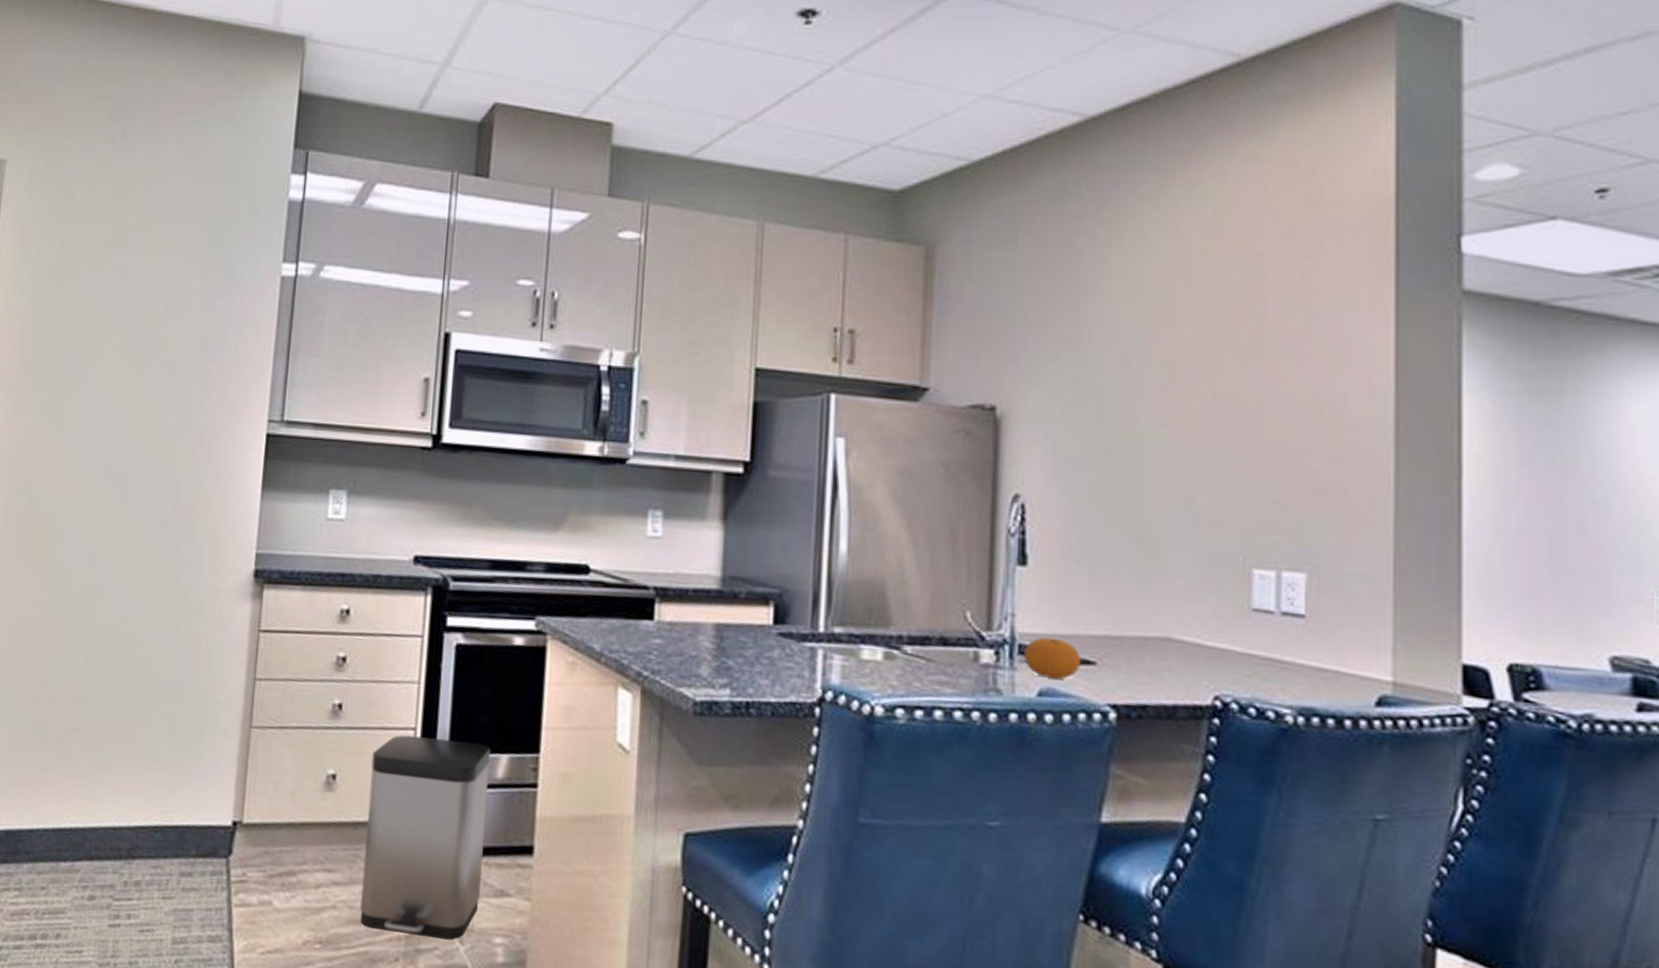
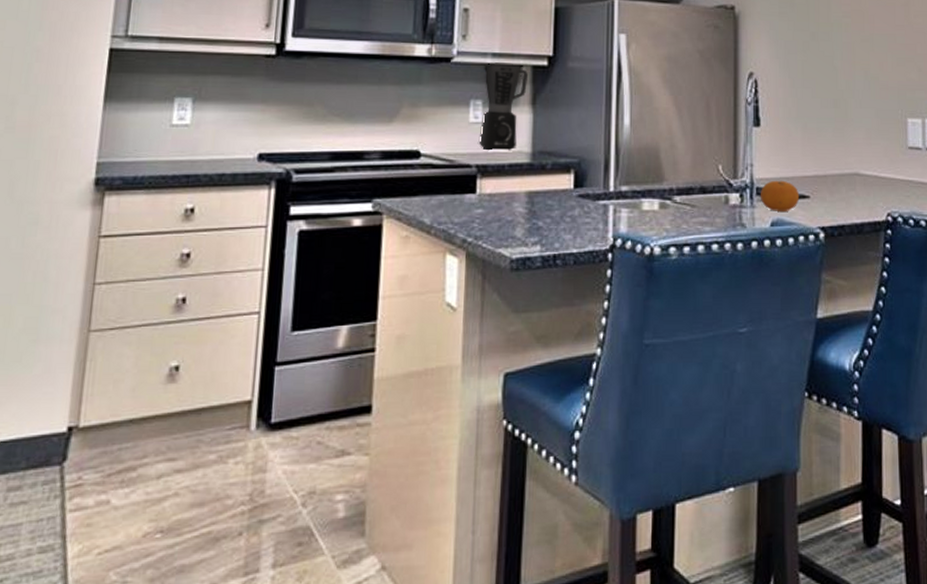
pedal bin: present [360,735,491,940] -> none [203,319,332,508]
blender: none [657,466,718,574] -> present [478,62,528,151]

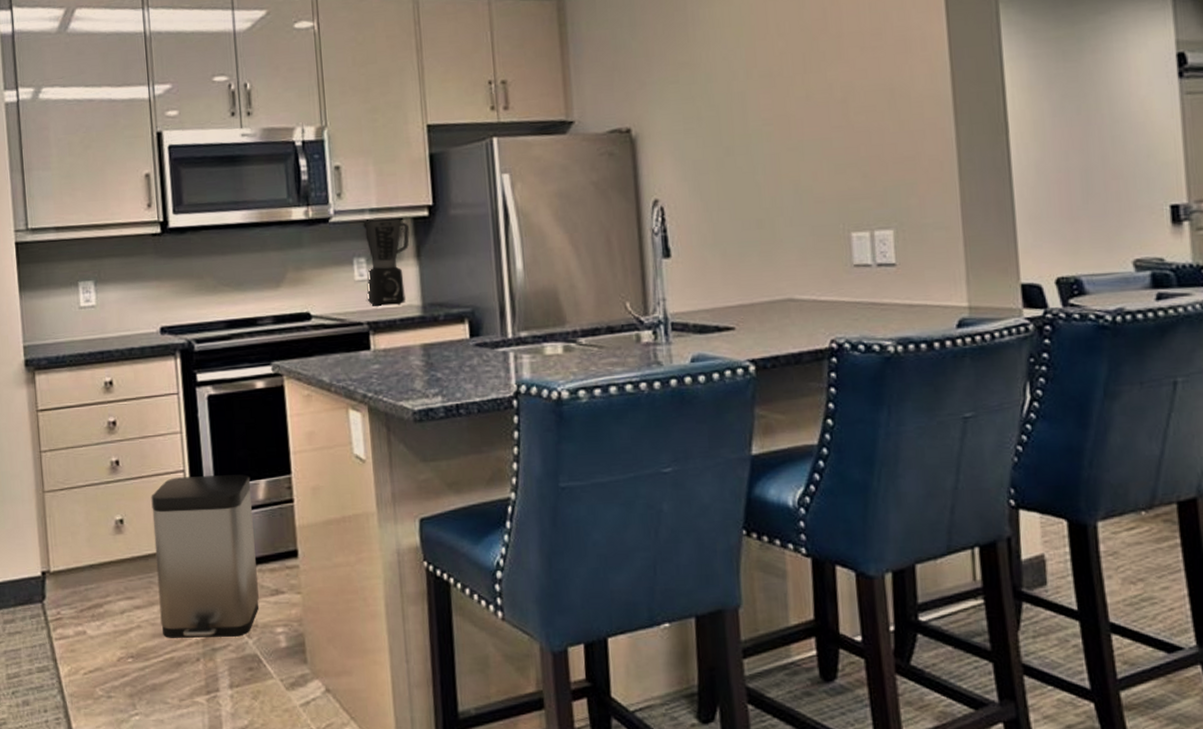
pedal bin: none [203,319,332,508] -> present [151,474,259,638]
fruit: present [760,180,800,211] -> none [676,313,723,347]

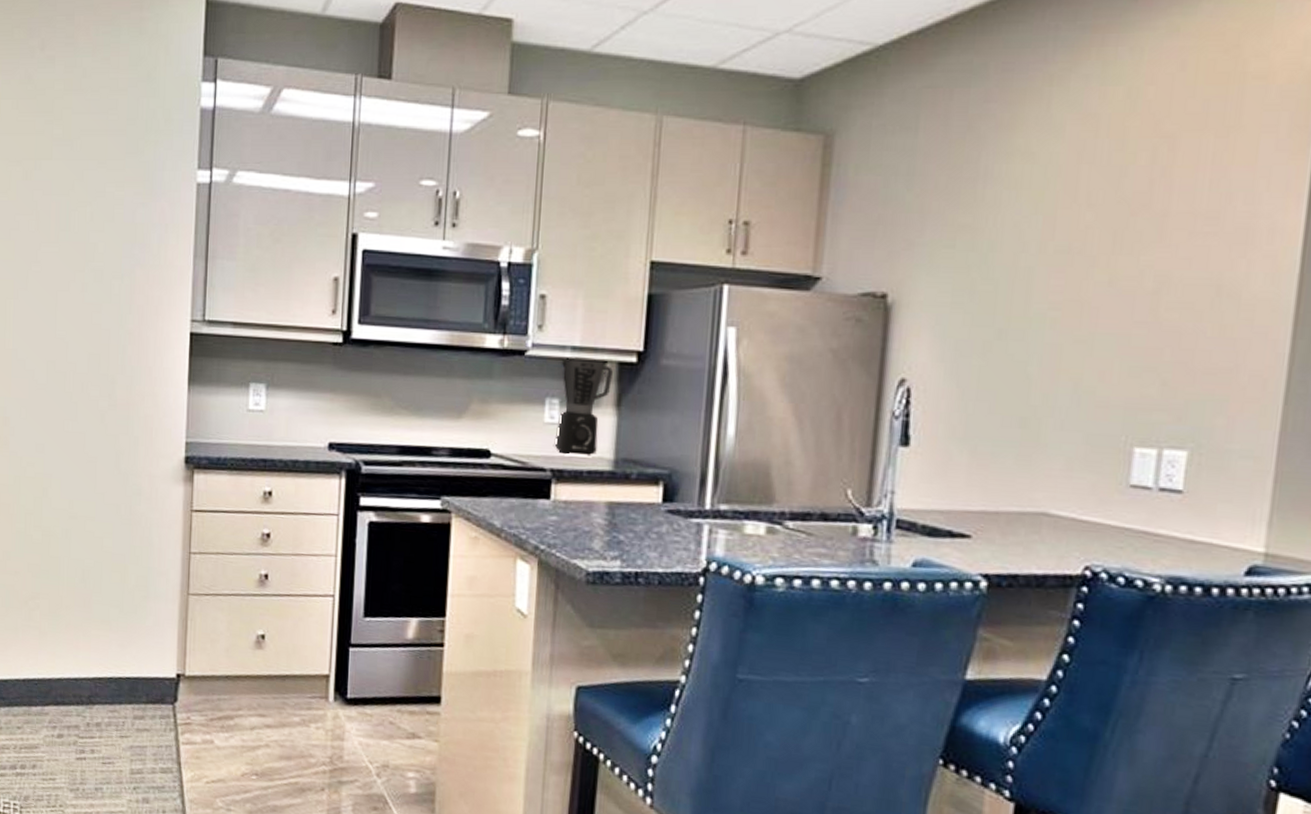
pedal bin: present [151,474,259,638] -> none [290,601,402,774]

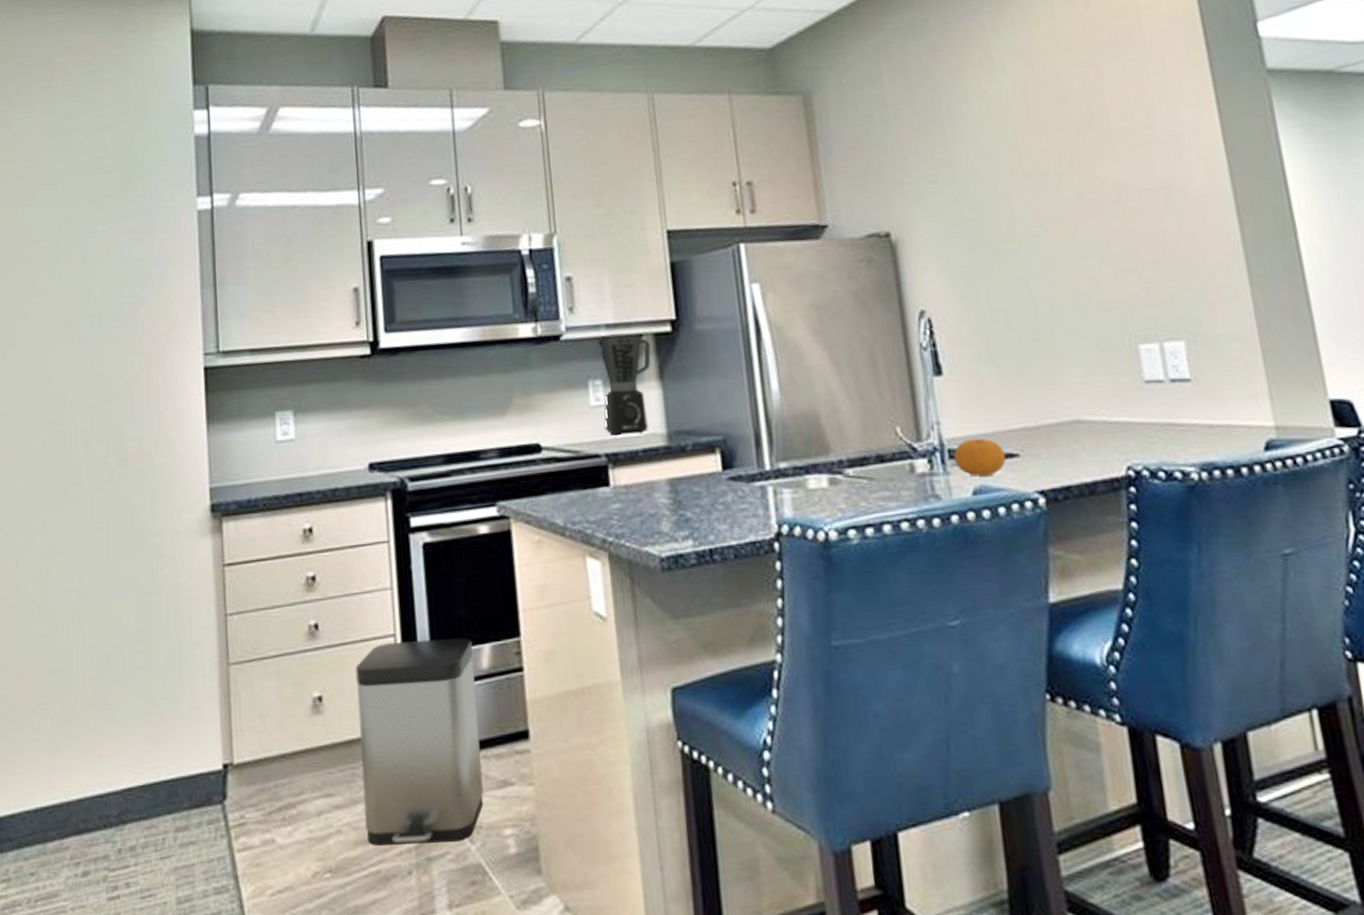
pedal bin: none [290,601,402,774] -> present [355,638,484,846]
fruit: none [900,512,957,551] -> present [953,437,1006,477]

